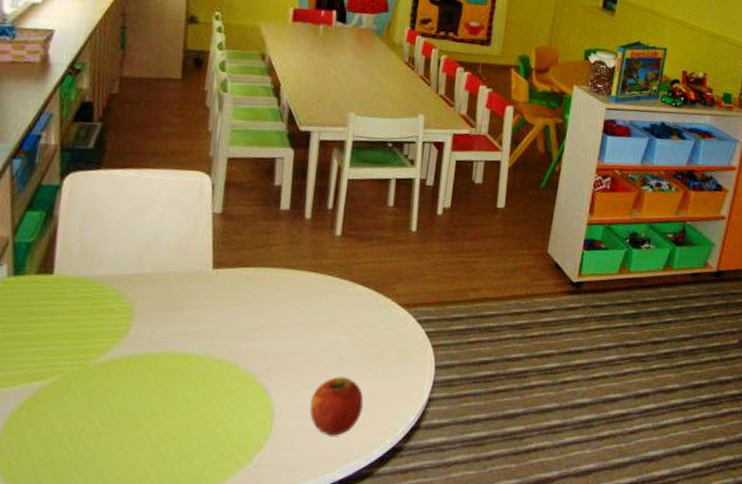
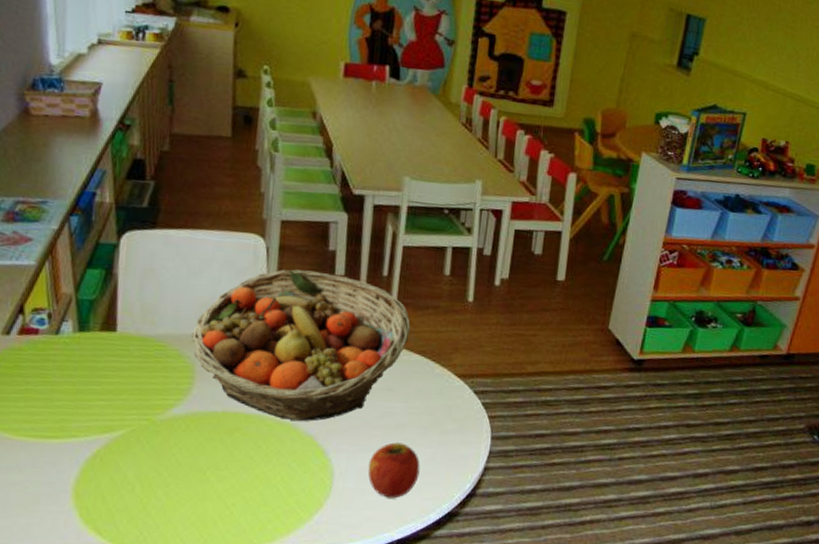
fruit basket: none [131,205,355,359] -> present [191,269,411,421]

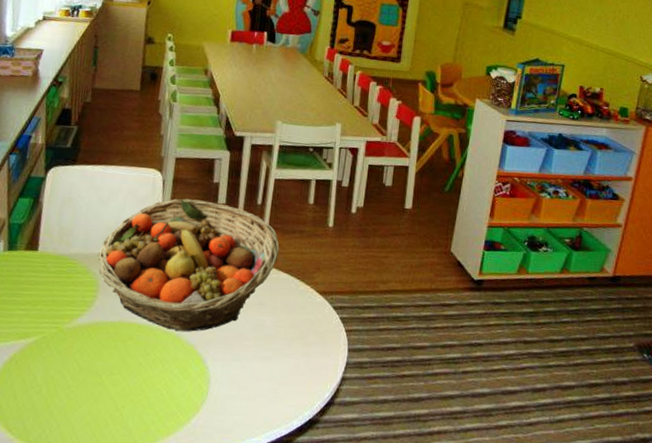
apple: present [368,442,420,499] -> none [239,352,285,405]

